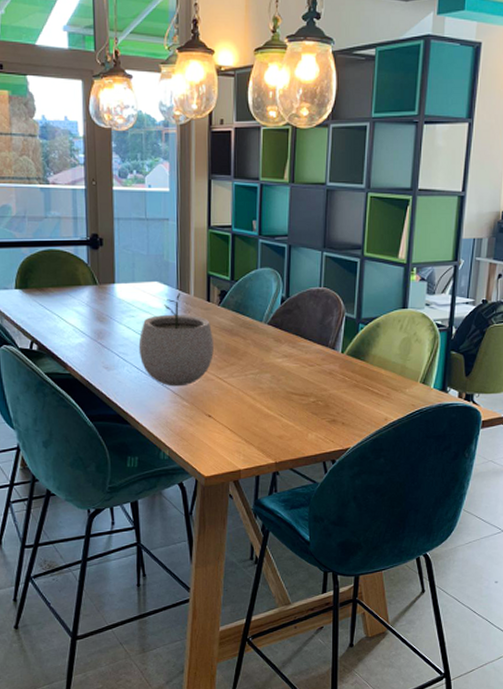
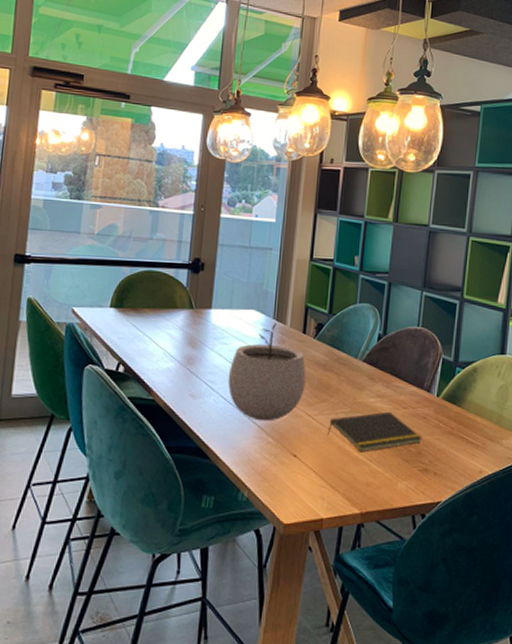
notepad: none [238,370,329,409] -> present [327,411,423,453]

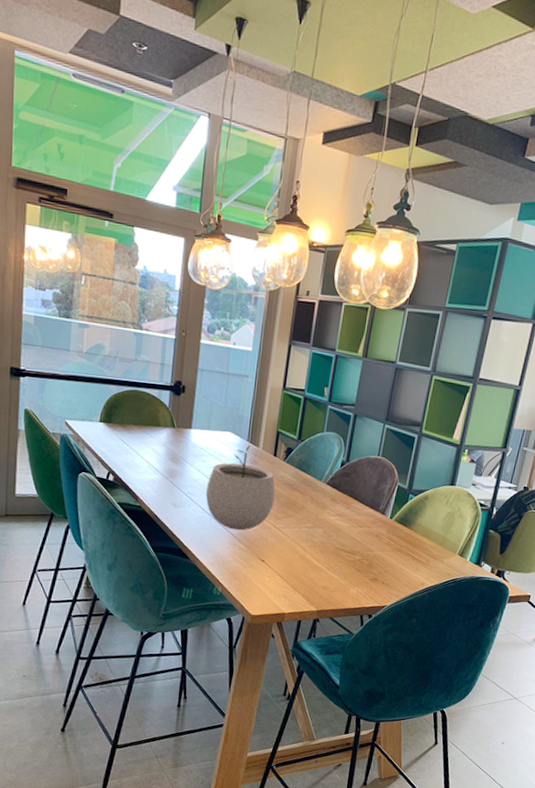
notepad: present [327,411,423,453] -> none [291,528,375,562]

